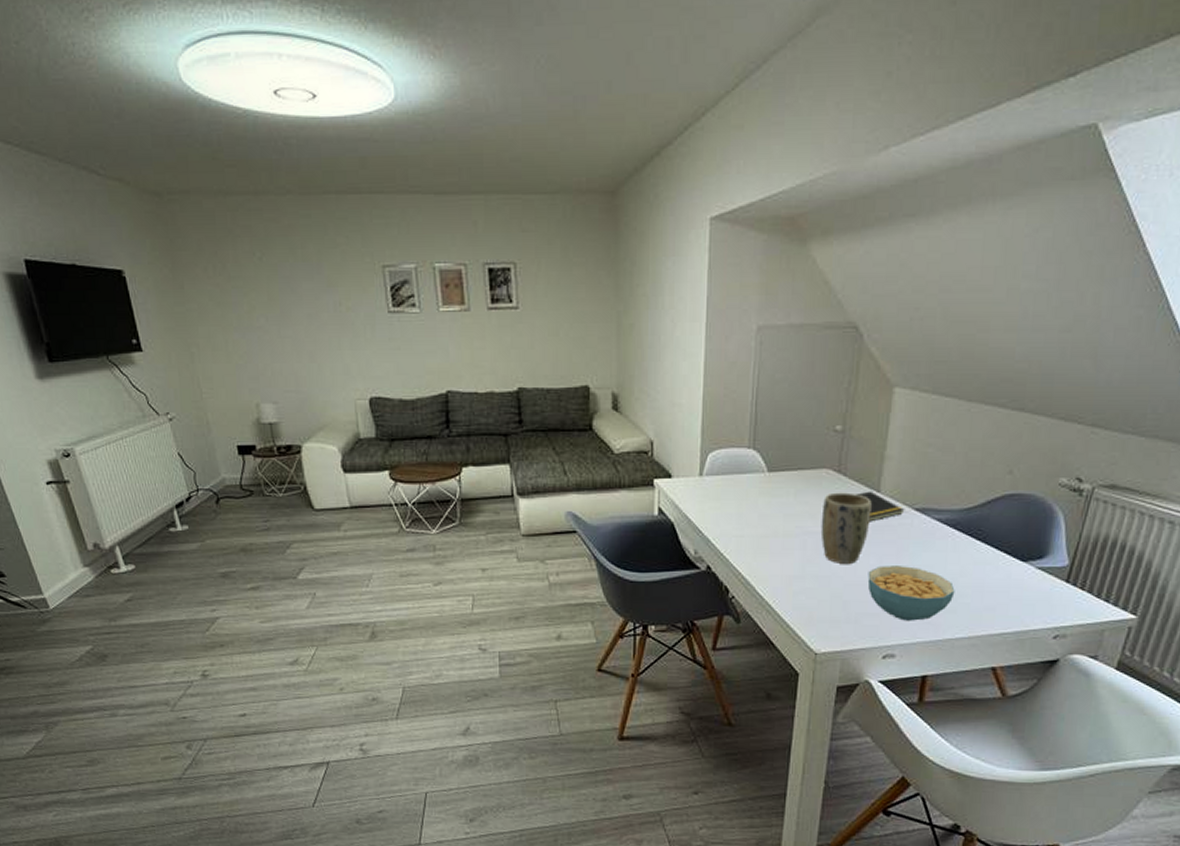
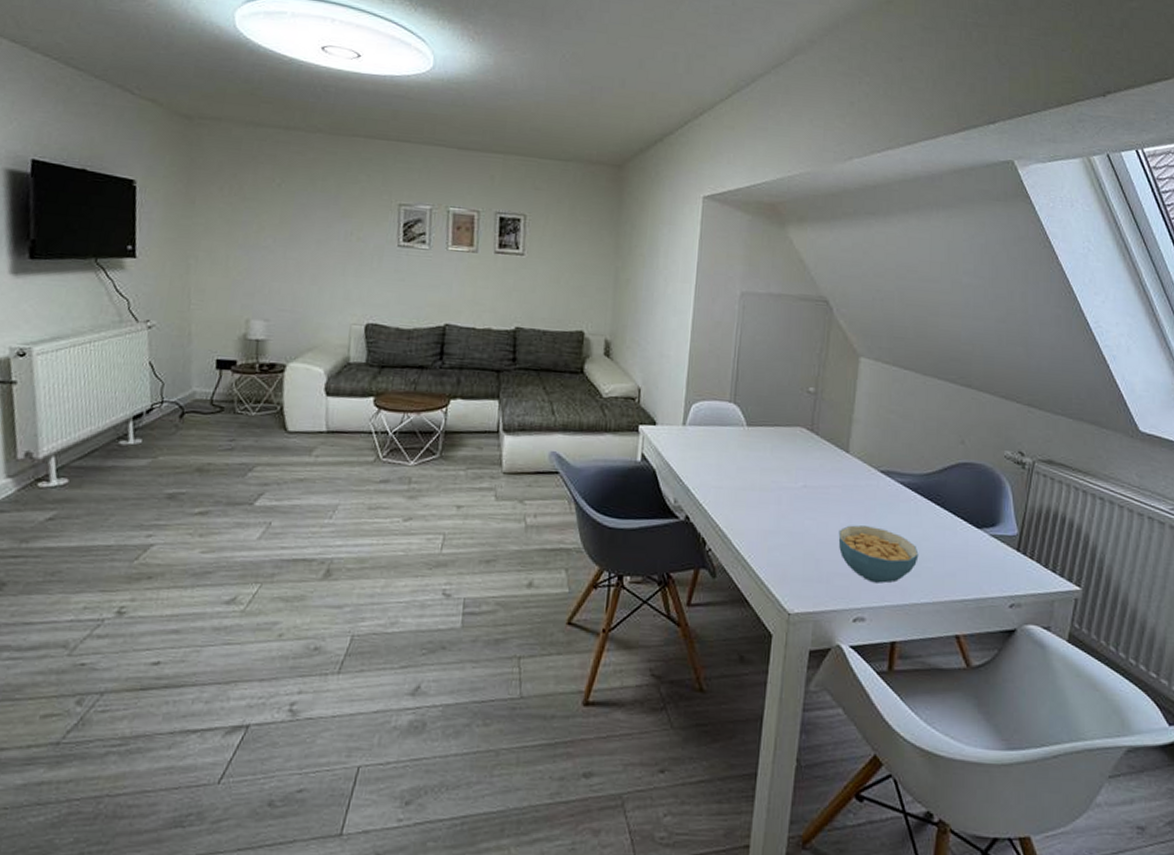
plant pot: present [820,492,872,564] -> none [794,450,841,522]
notepad: present [856,491,905,522] -> none [827,451,872,481]

